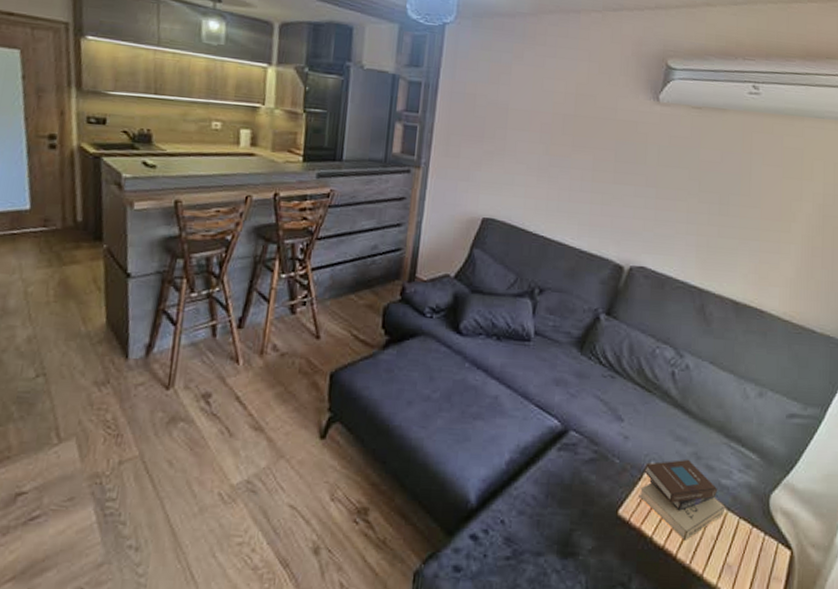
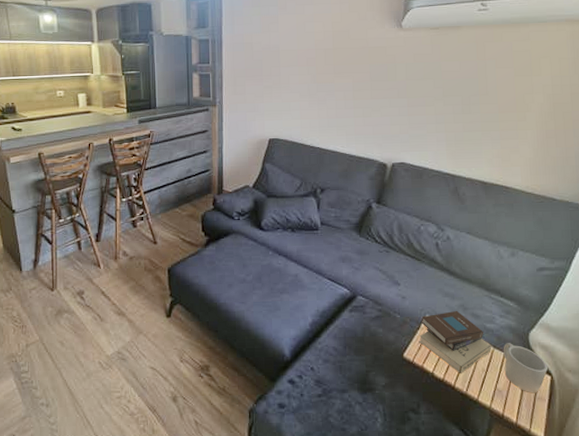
mug: none [737,504,788,572] -> present [503,342,548,393]

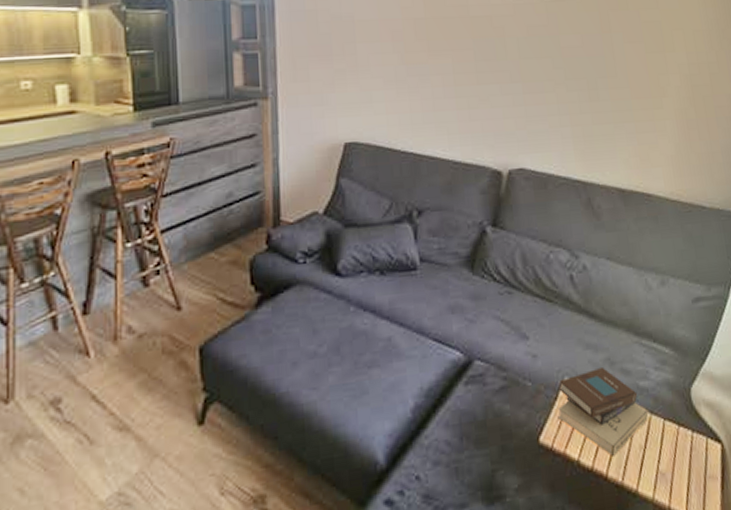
mug: present [503,342,548,393] -> none [661,403,717,472]

